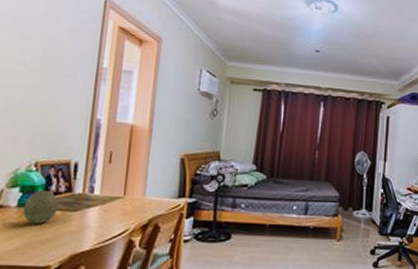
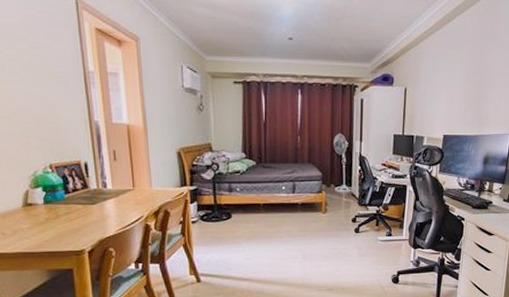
fruit: present [22,190,59,224] -> none [49,188,80,217]

